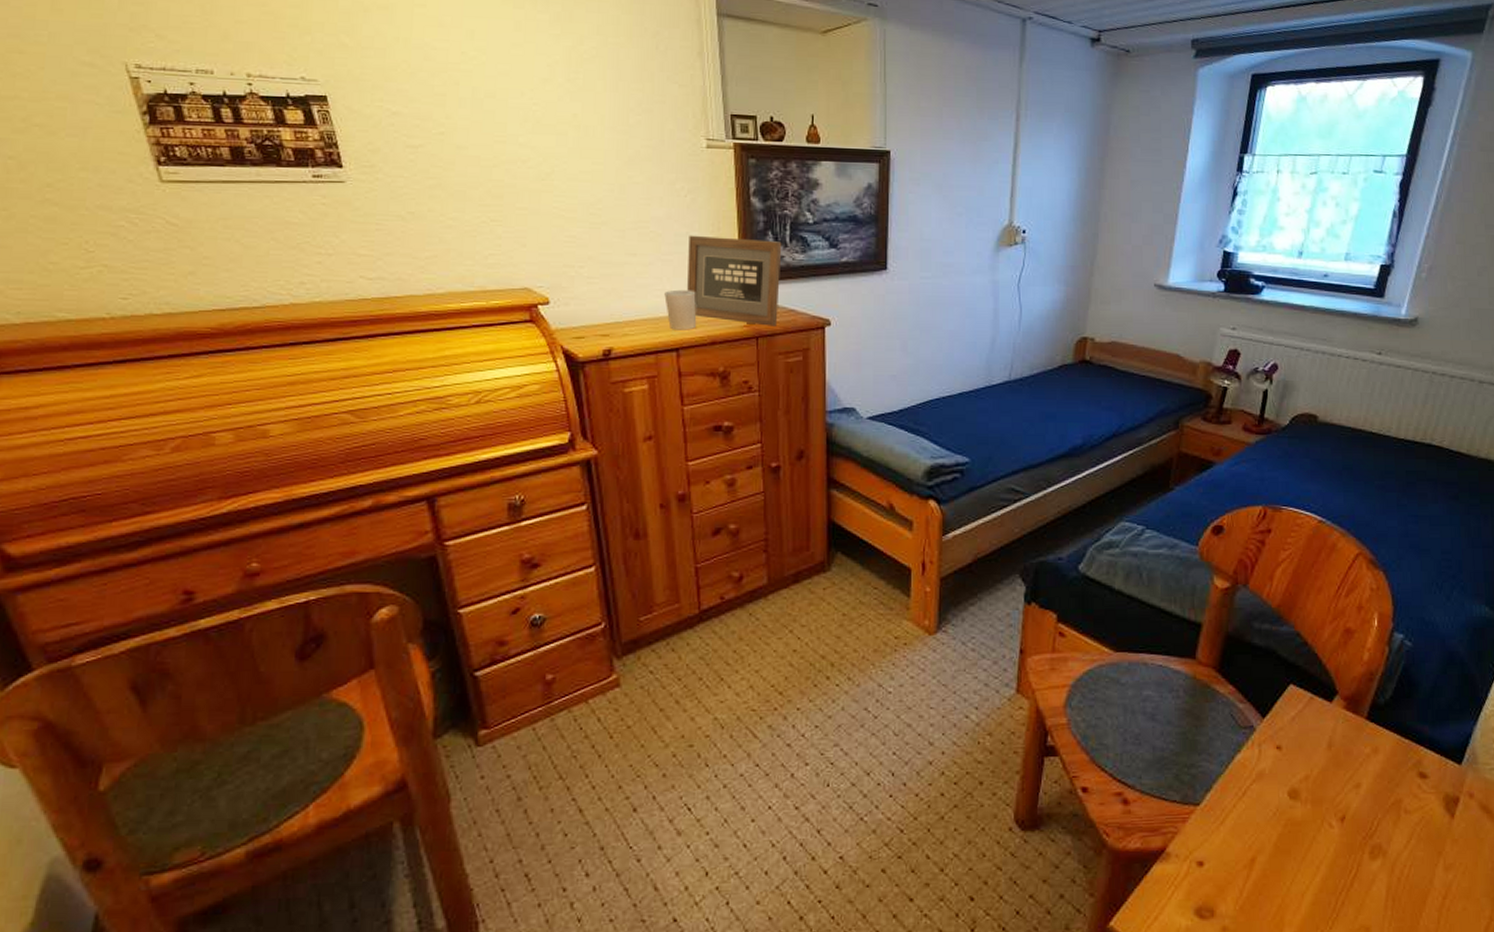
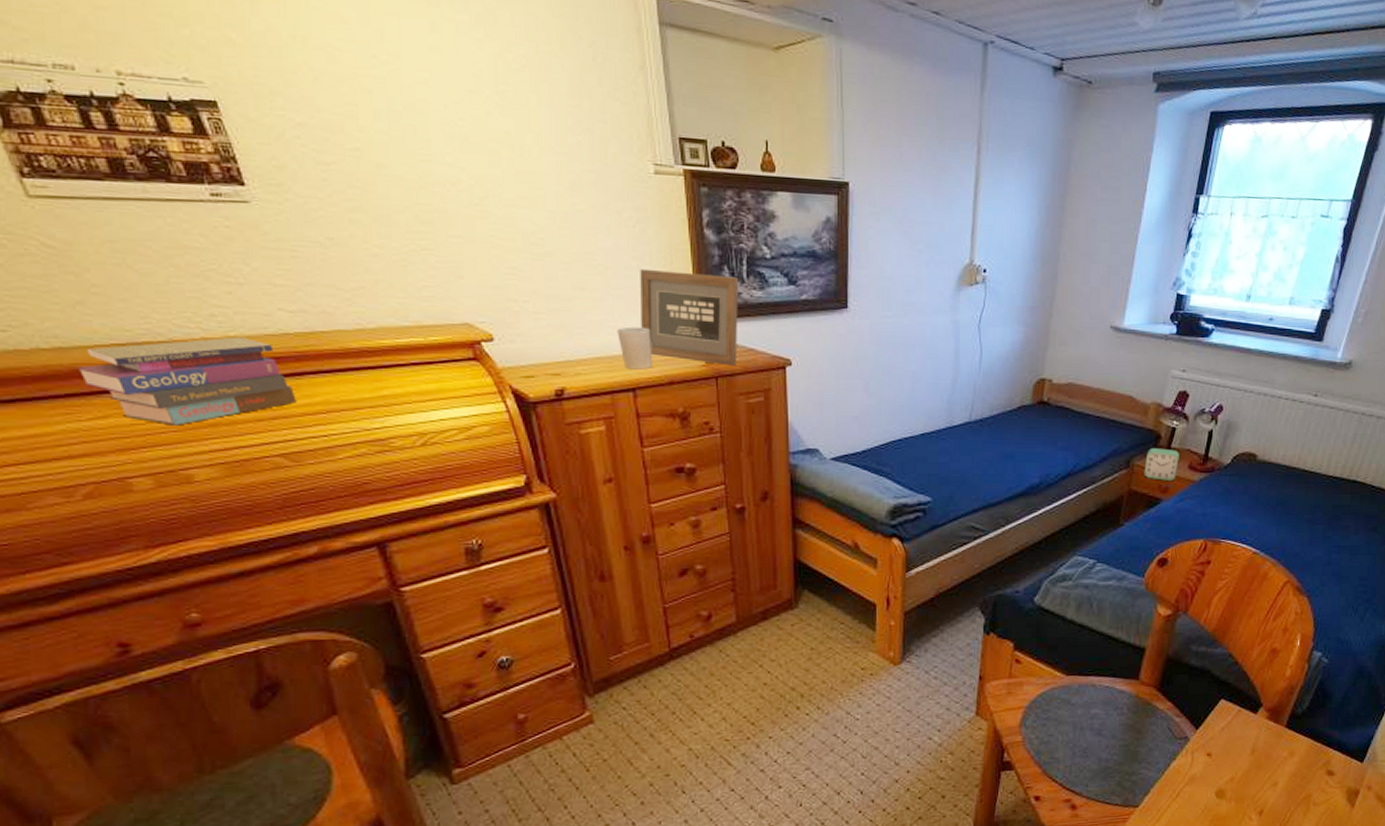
books: none [182,302,367,384] -> present [77,337,297,426]
alarm clock: none [1194,409,1232,443] -> present [1144,448,1179,481]

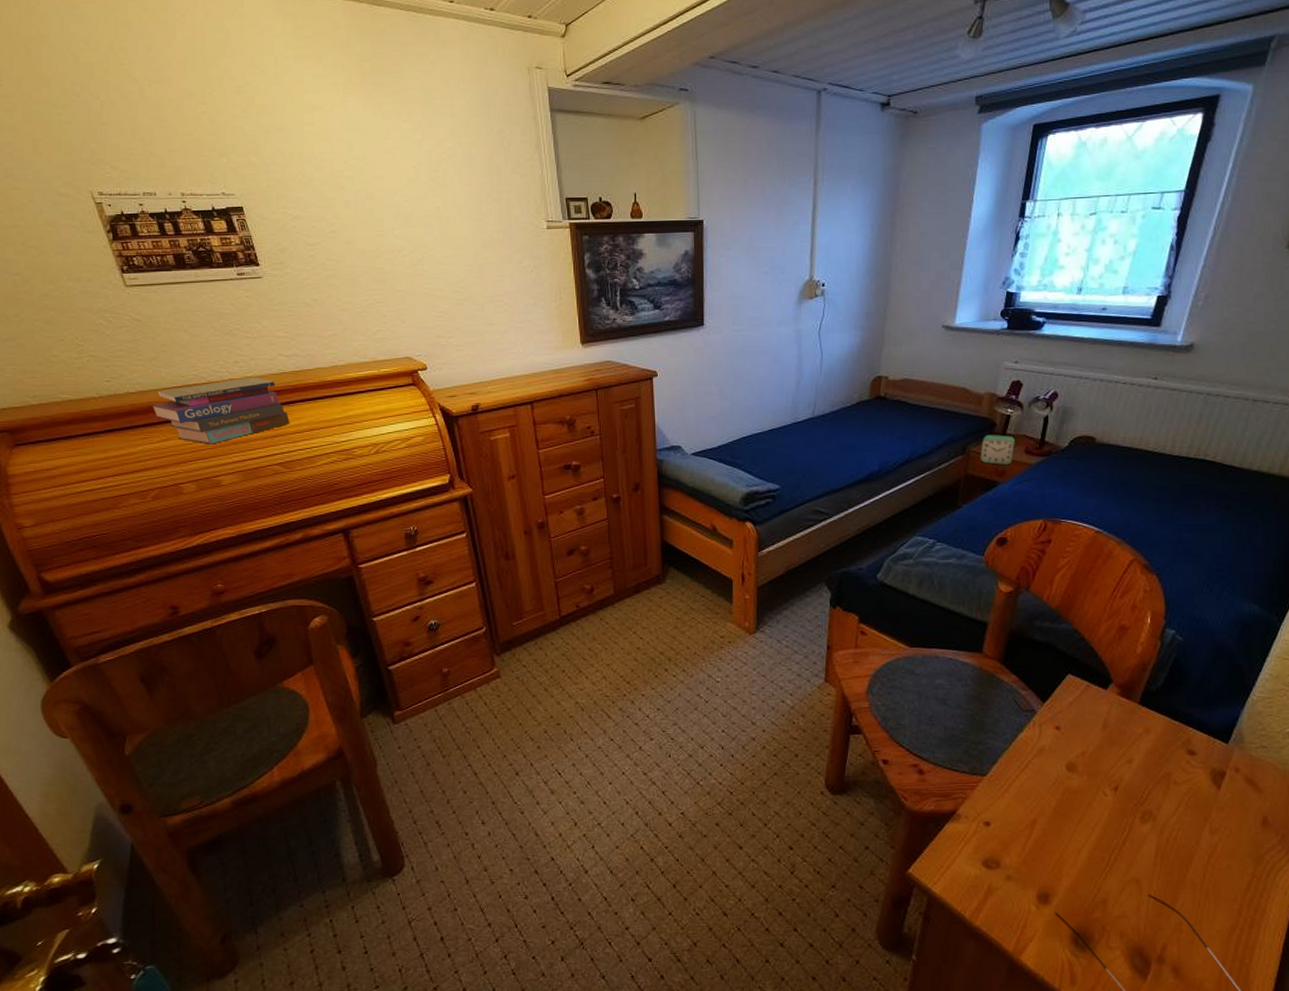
candle holder: present [617,326,653,370] -> none [519,351,546,387]
picture frame: present [640,268,739,366] -> none [536,305,614,380]

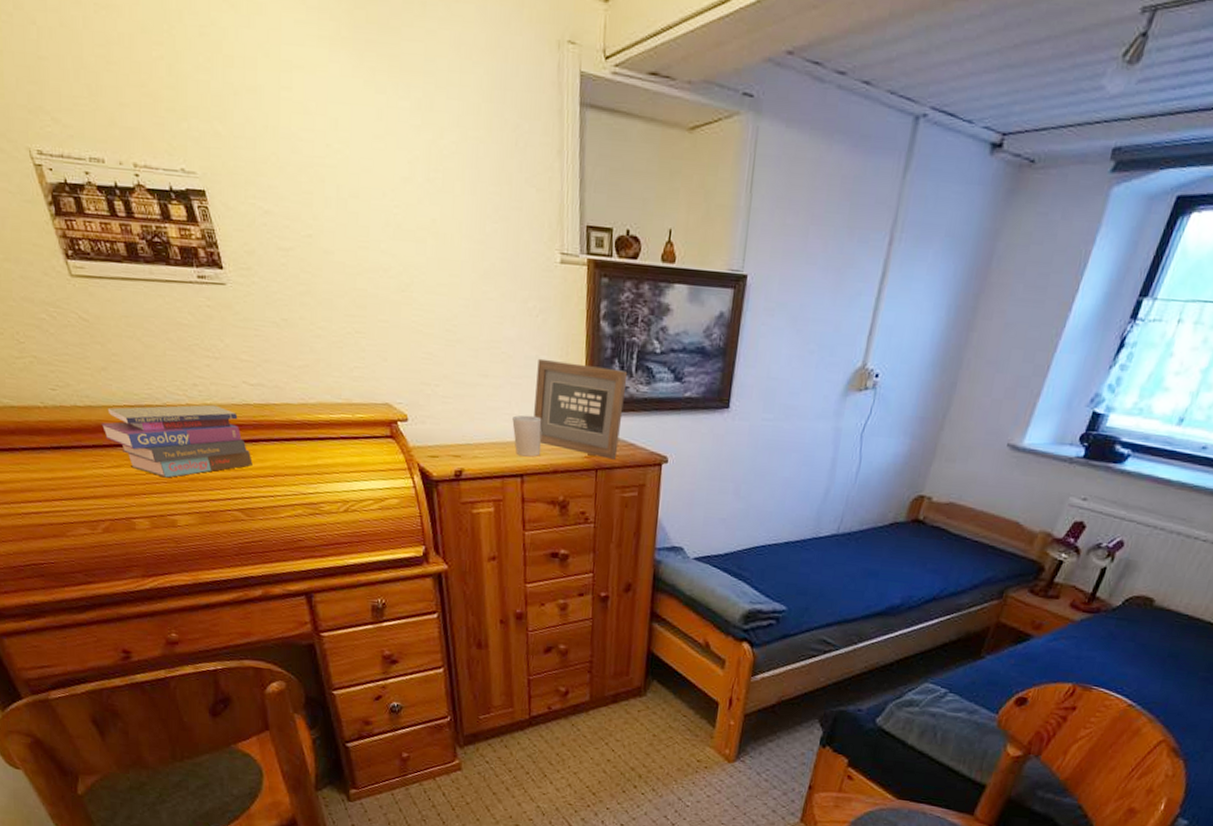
candle holder: none [519,351,546,387] -> present [512,415,542,458]
picture frame: none [536,305,614,380] -> present [534,358,628,460]
alarm clock: present [980,435,1015,465] -> none [1017,580,1062,618]

